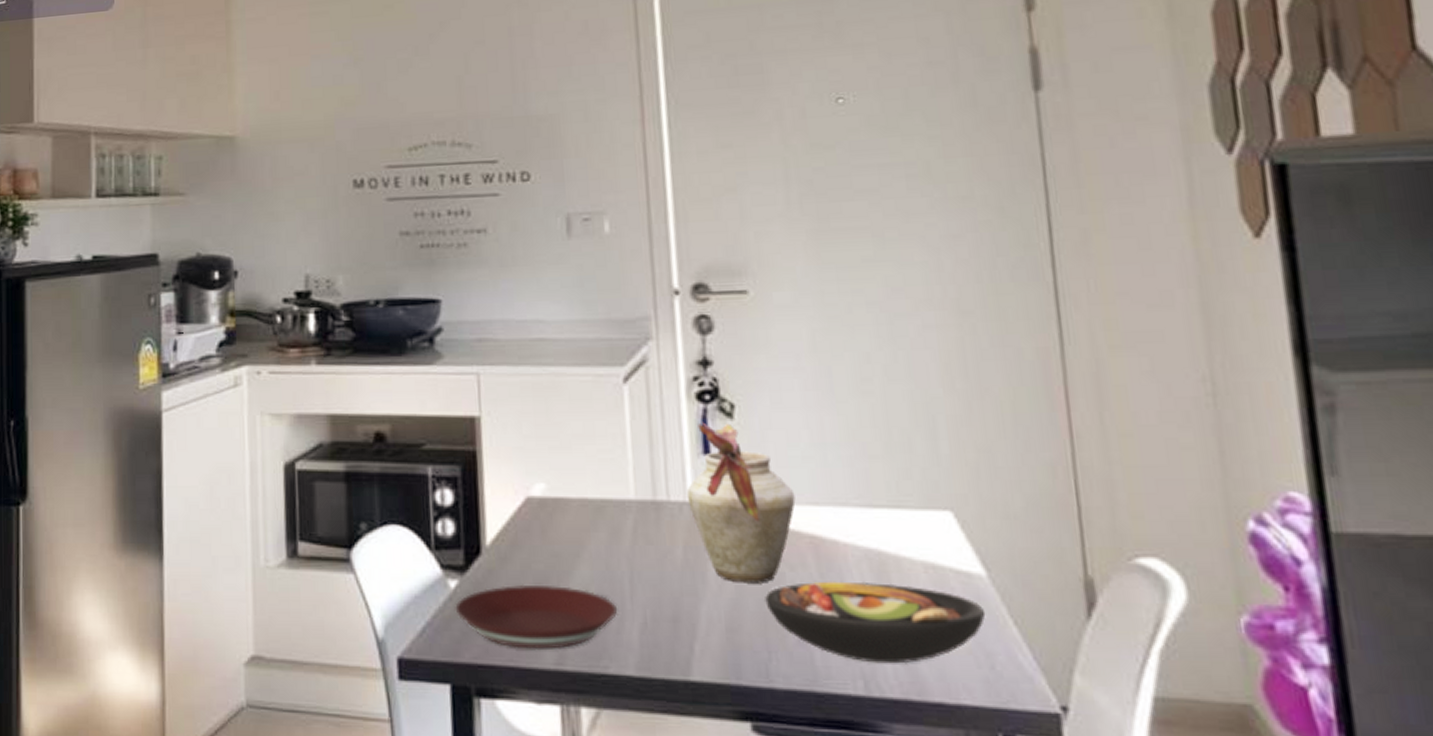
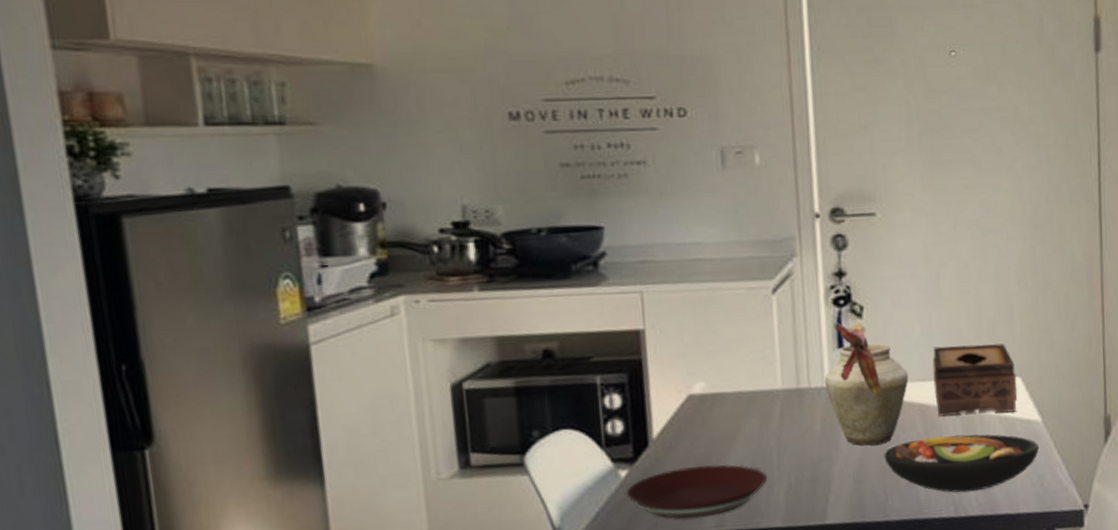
tissue box: none [826,461,948,560] -> present [932,343,1017,416]

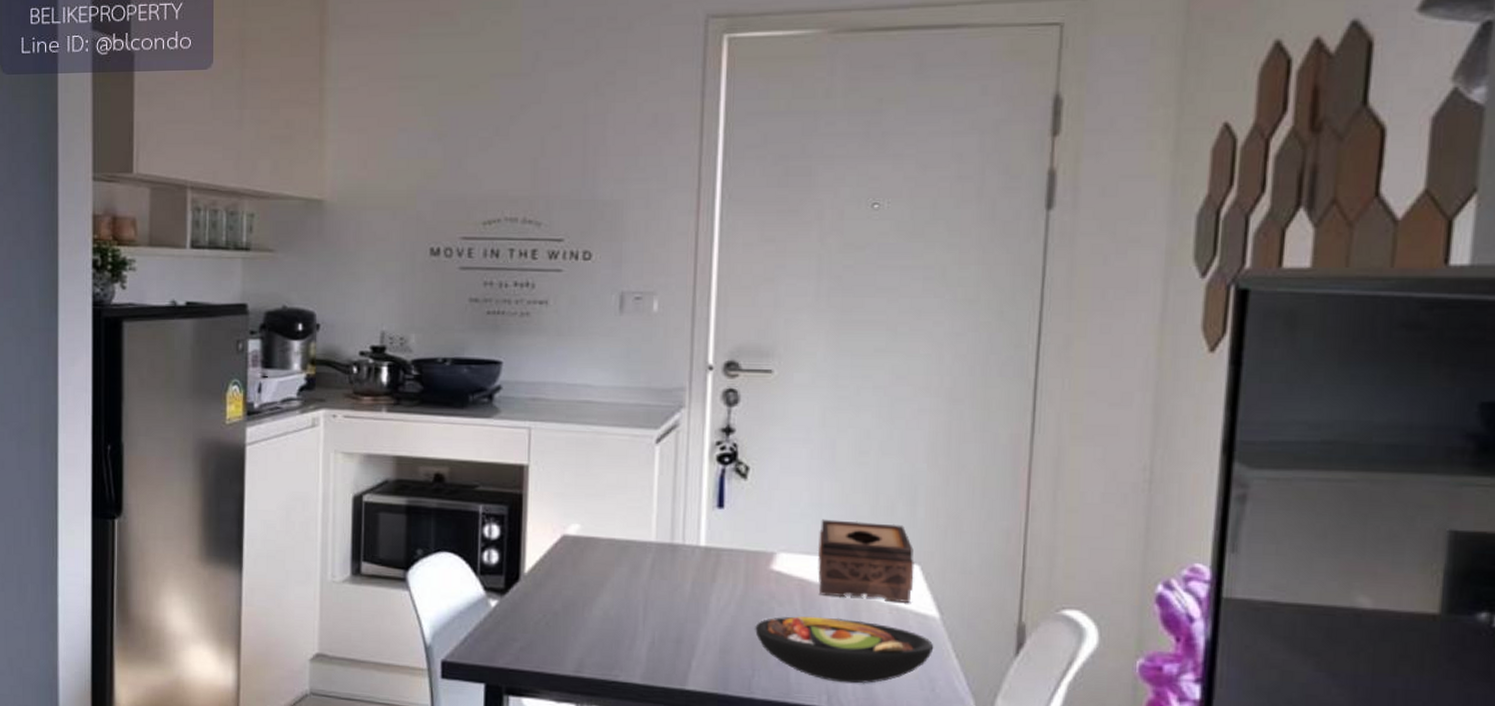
plate: present [626,465,768,519] -> none [494,606,631,660]
vase: present [824,322,909,446] -> none [699,480,791,615]

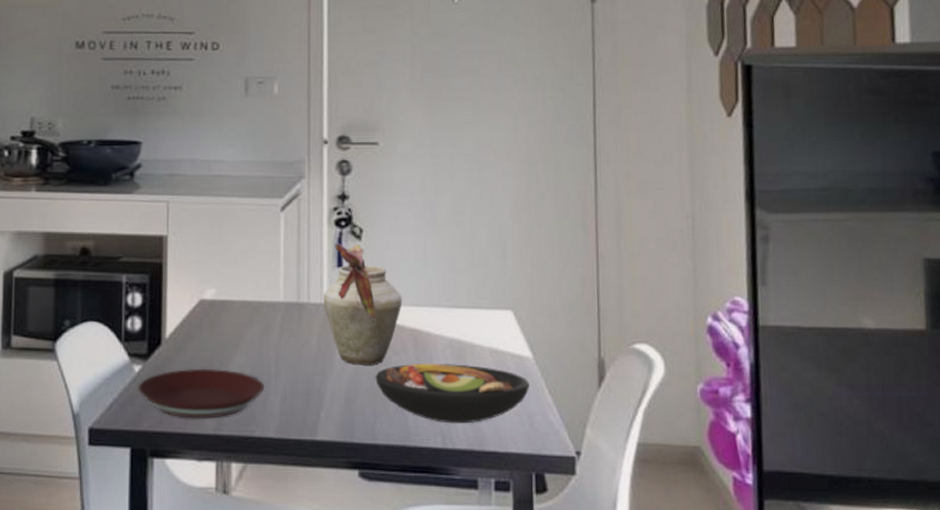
plate: none [494,606,631,660] -> present [138,368,265,418]
vase: none [699,480,791,615] -> present [322,242,402,365]
tissue box: present [817,519,915,604] -> none [425,273,509,347]

